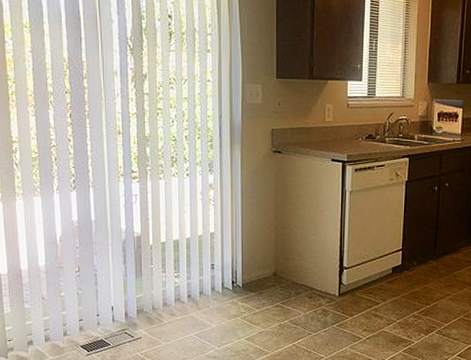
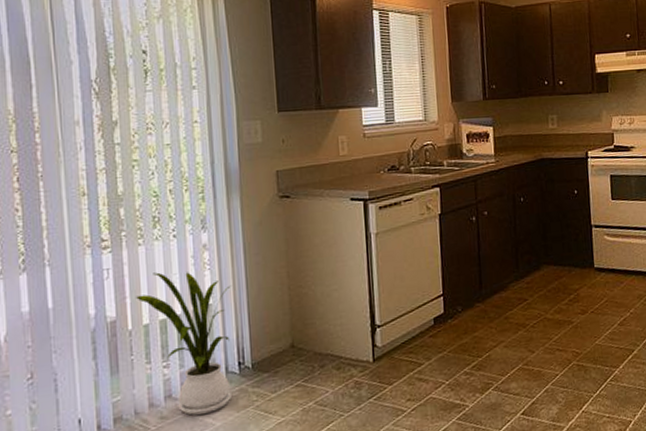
house plant: none [155,202,230,316] -> present [135,272,232,416]

